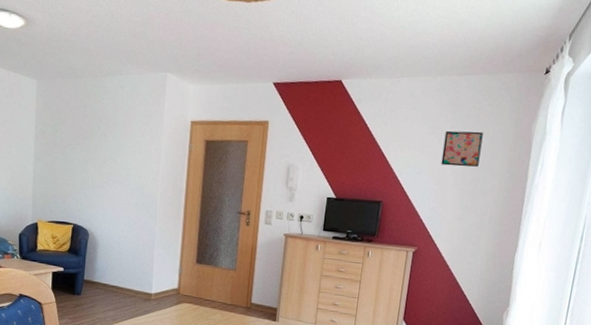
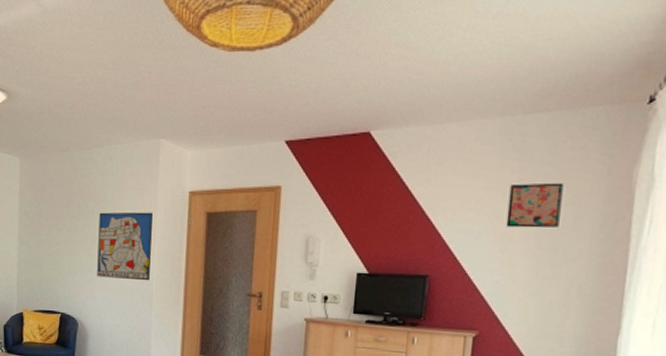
wall art: none [107,135,158,198] -> present [97,212,153,281]

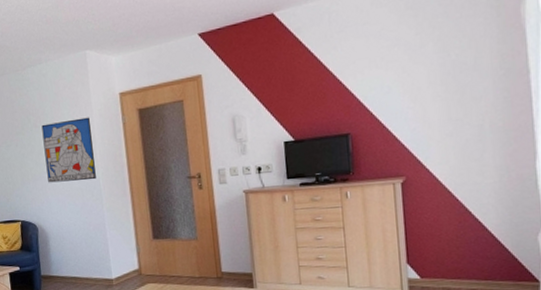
wall art: present [506,182,564,228] -> none [410,30,461,78]

